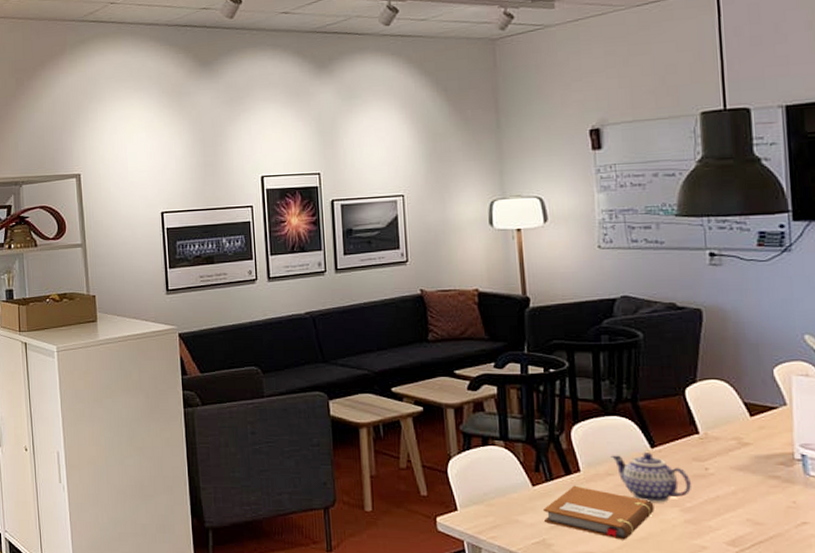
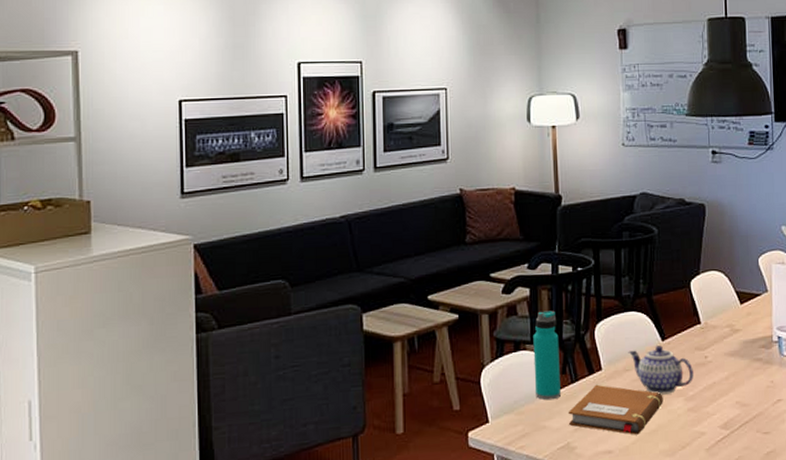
water bottle: none [502,409,534,496] -> present [533,310,561,401]

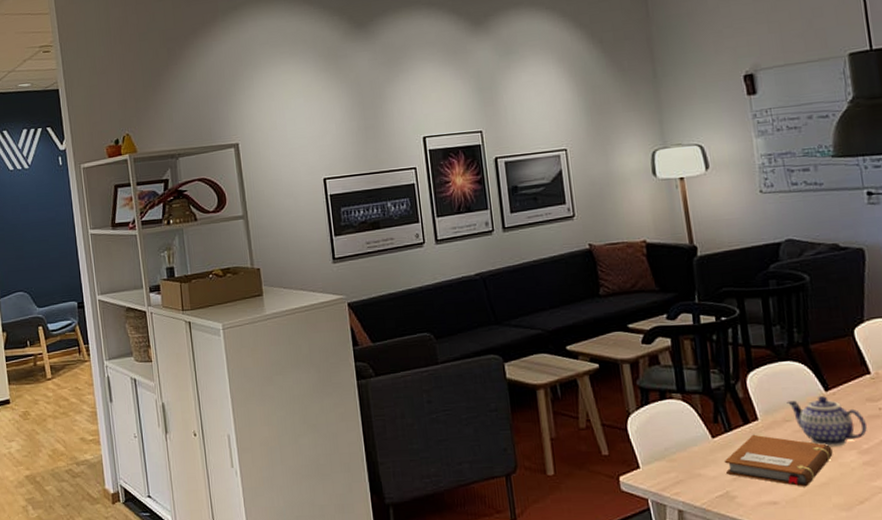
water bottle: present [533,310,561,401] -> none [678,360,714,449]

